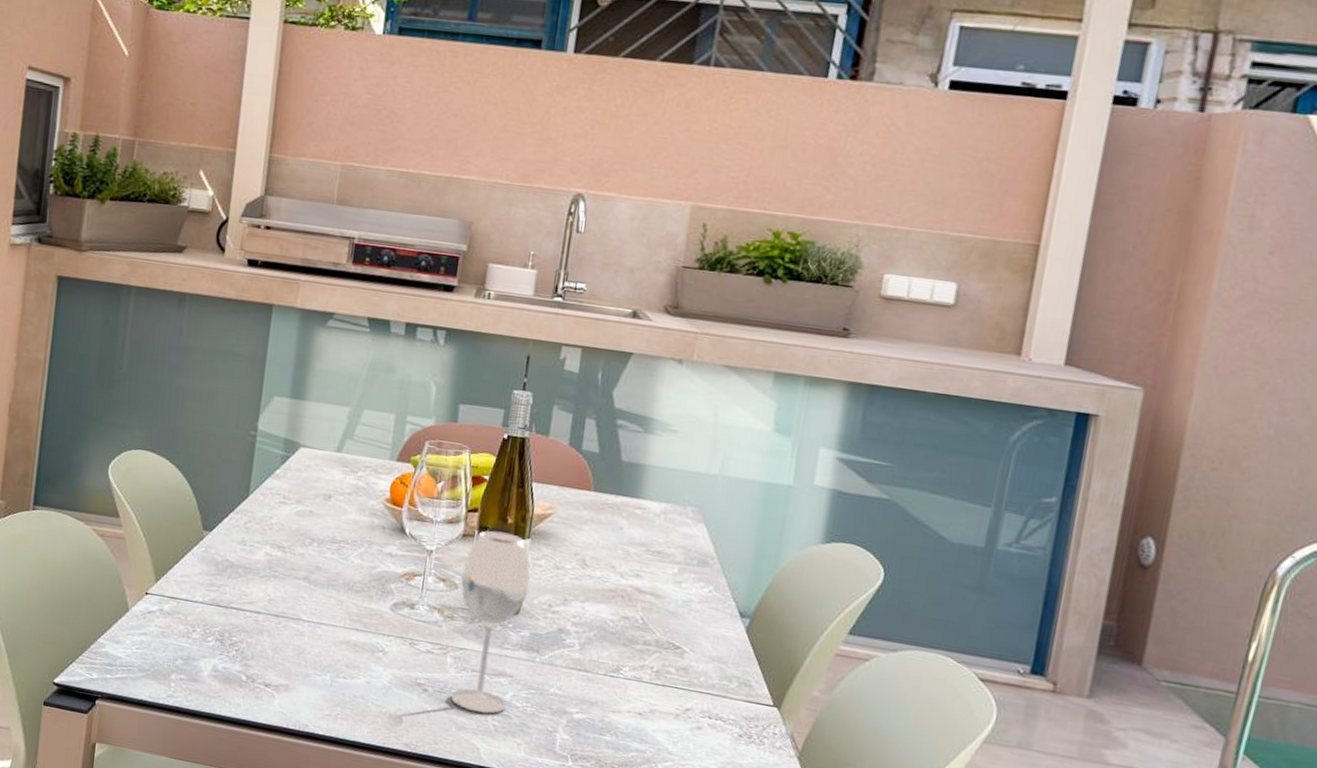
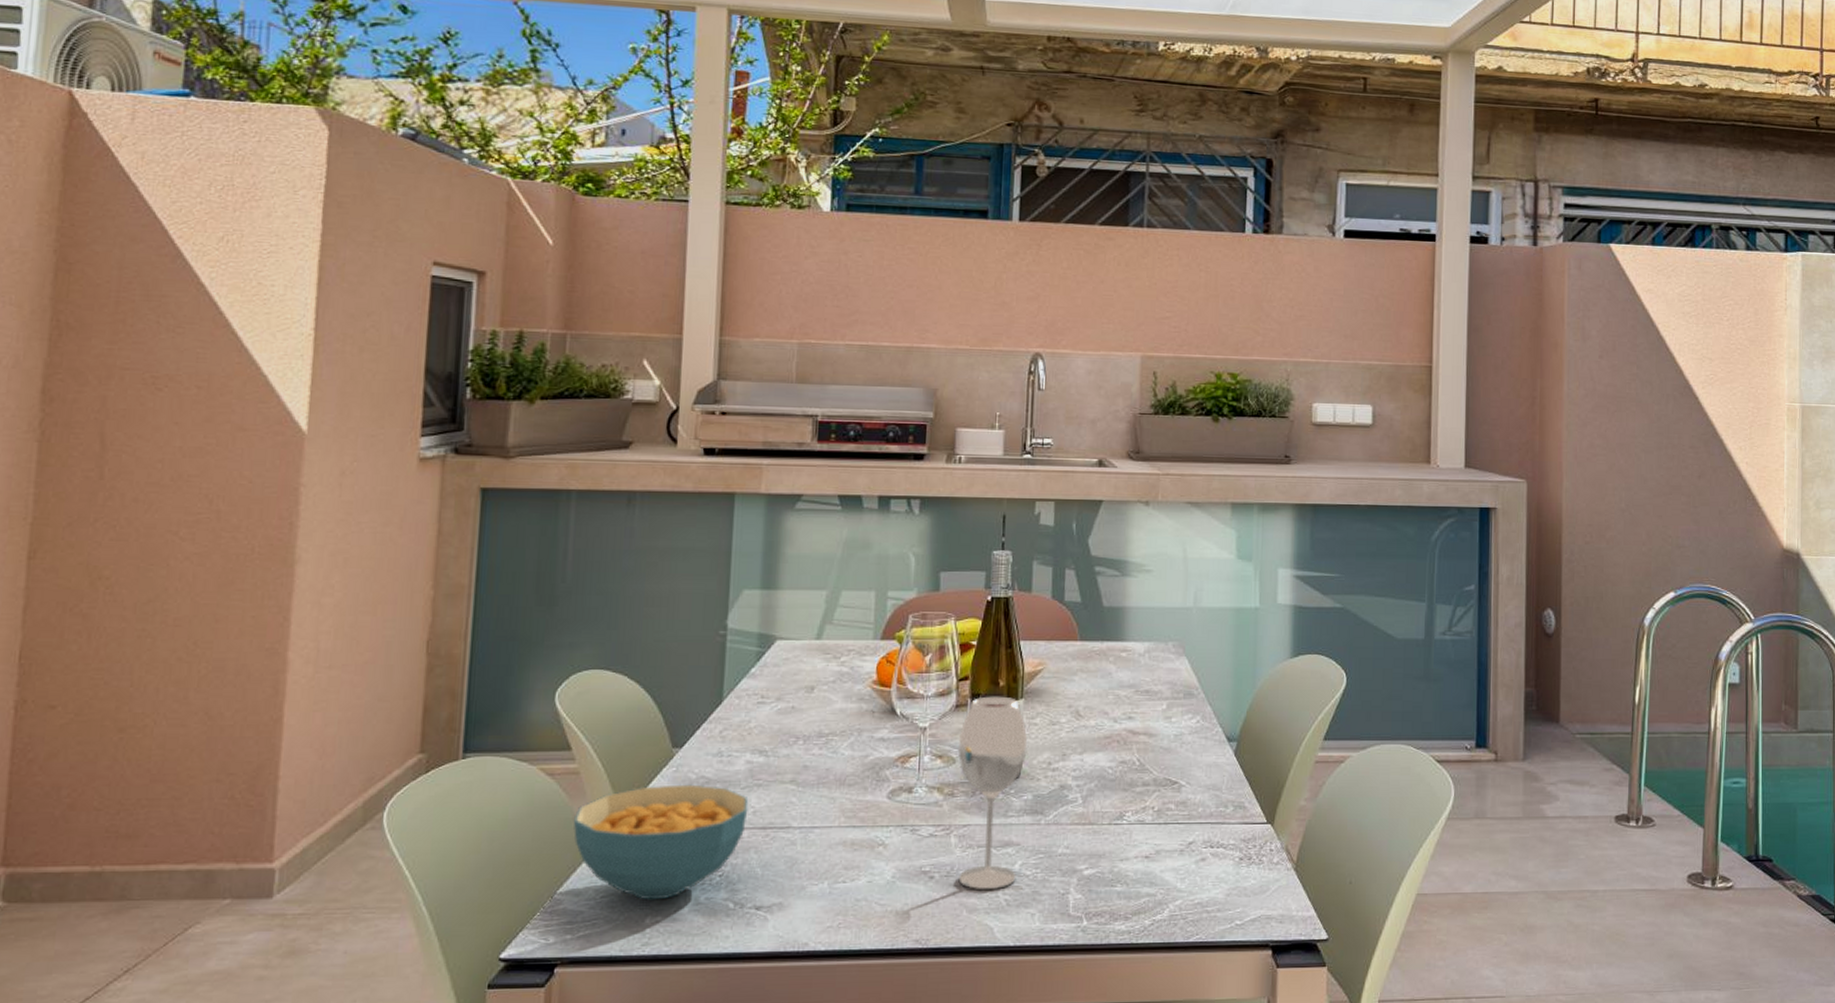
cereal bowl: none [117,560,266,661] -> present [573,784,749,900]

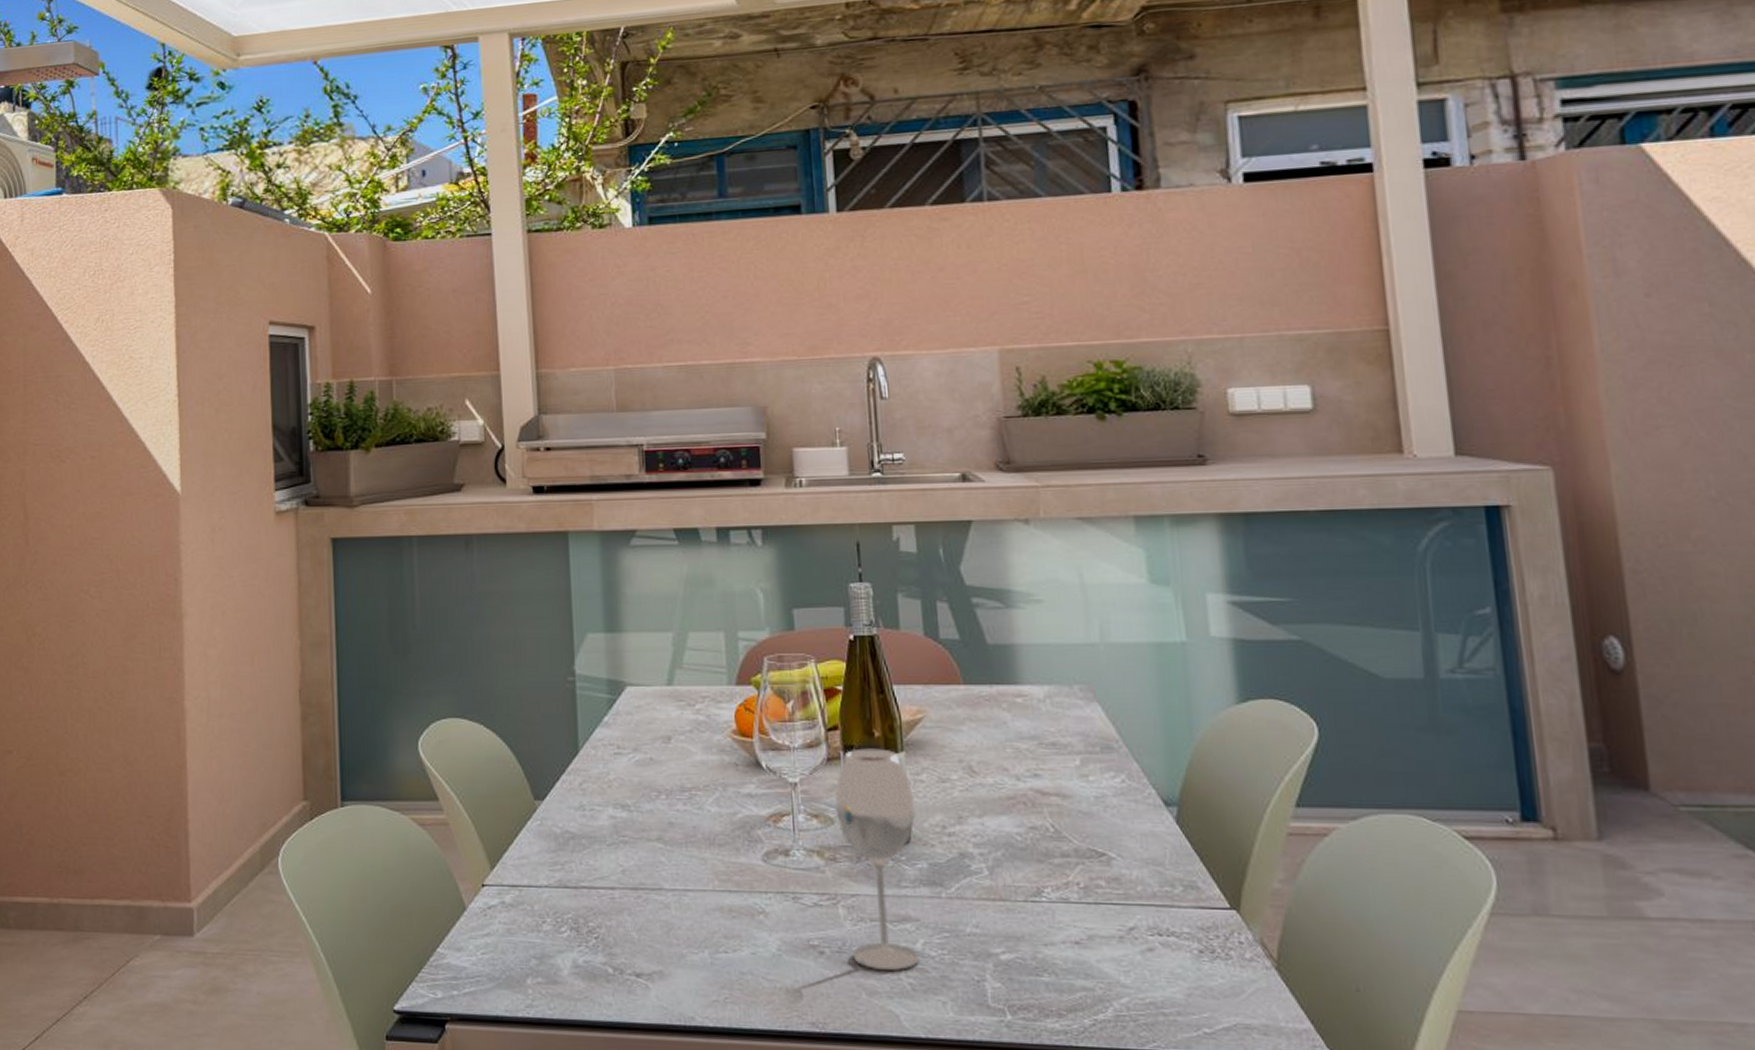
cereal bowl: present [573,784,749,900] -> none [447,839,617,960]

